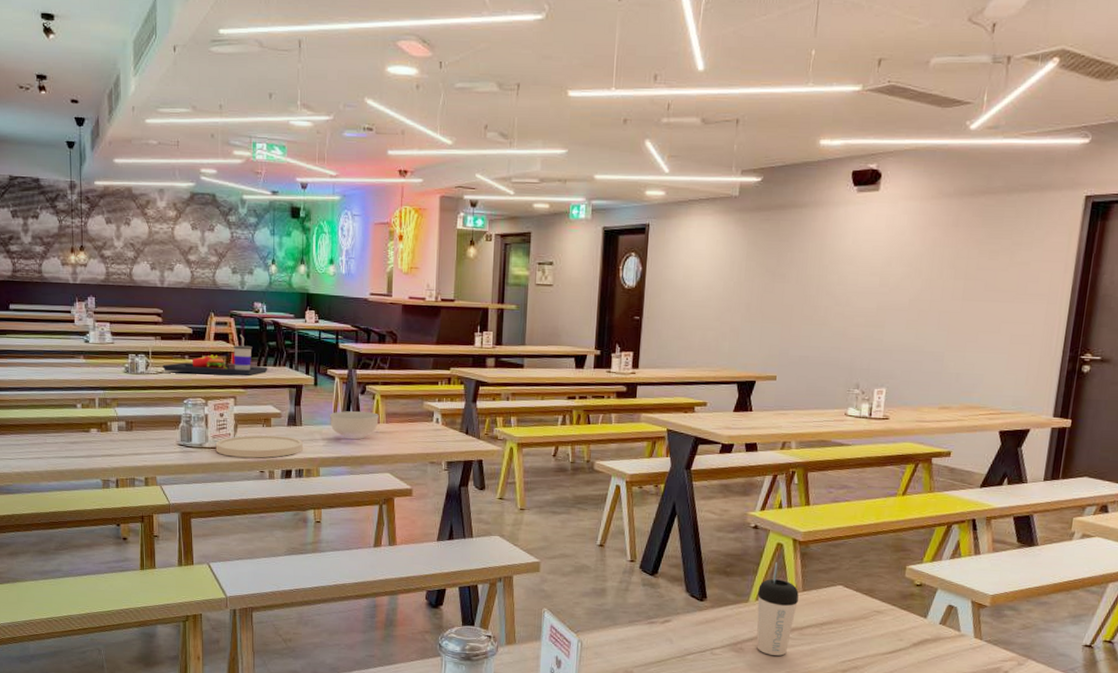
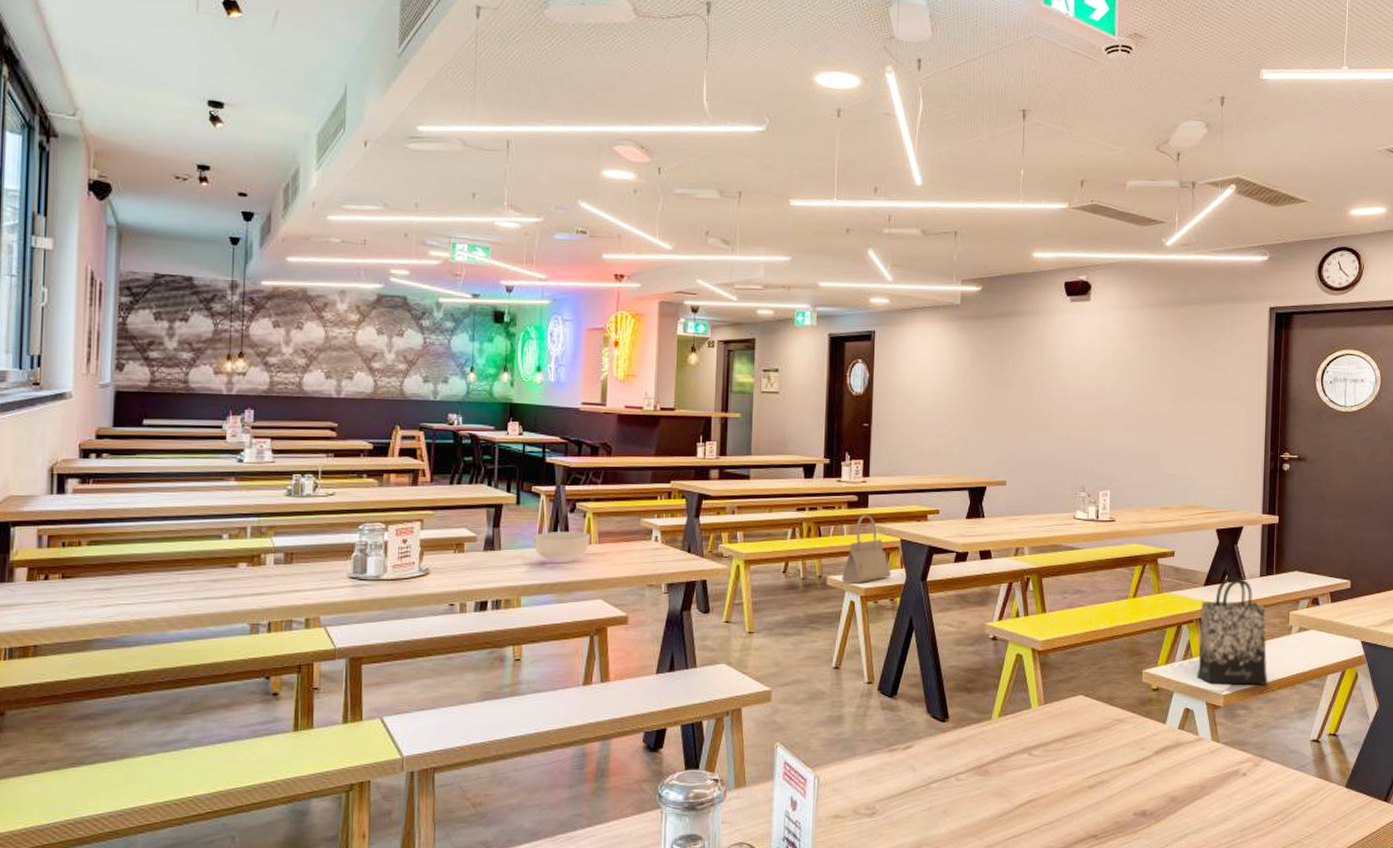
food tray: present [162,334,268,376] -> none [334,449,462,495]
plate: present [215,435,303,458] -> none [395,562,501,589]
handbag: none [608,405,657,470] -> present [842,515,891,584]
beverage cup: present [756,562,799,656] -> none [1000,674,1041,776]
shopping bag: none [963,478,1046,589] -> present [1196,575,1268,686]

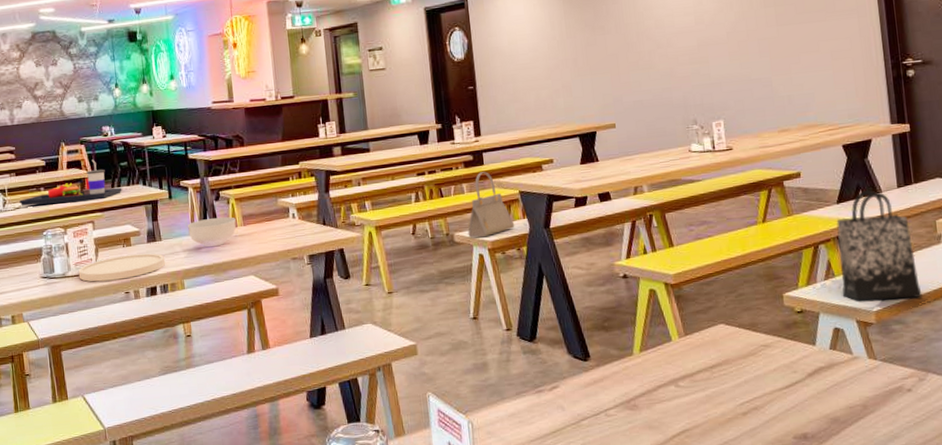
food tray: none [334,449,462,495] -> present [19,159,122,206]
plate: none [395,562,501,589] -> present [78,253,165,282]

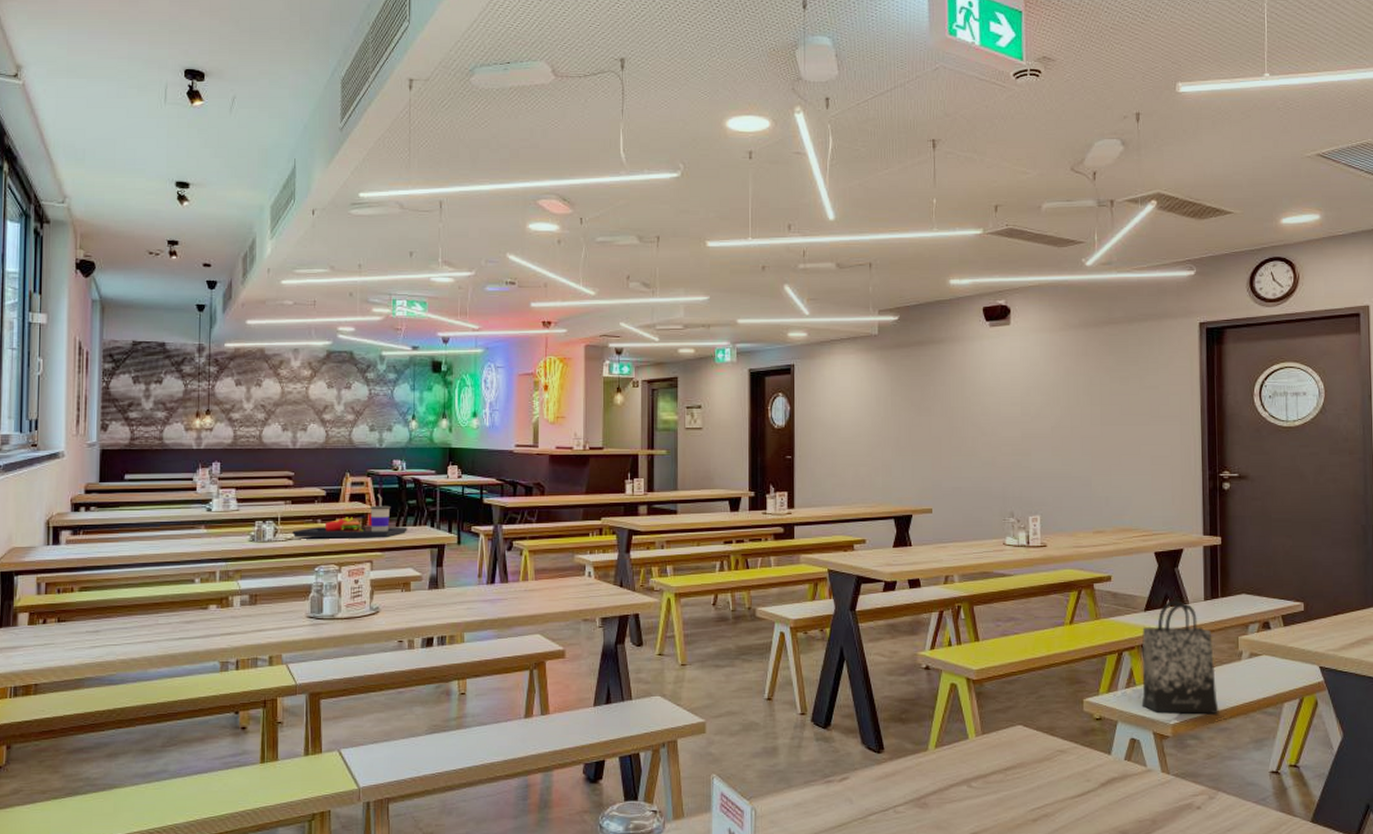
plate: present [78,253,165,282] -> none [349,601,445,627]
bowl: present [187,217,236,248] -> none [473,569,527,600]
handbag: present [468,171,515,239] -> none [771,546,820,615]

